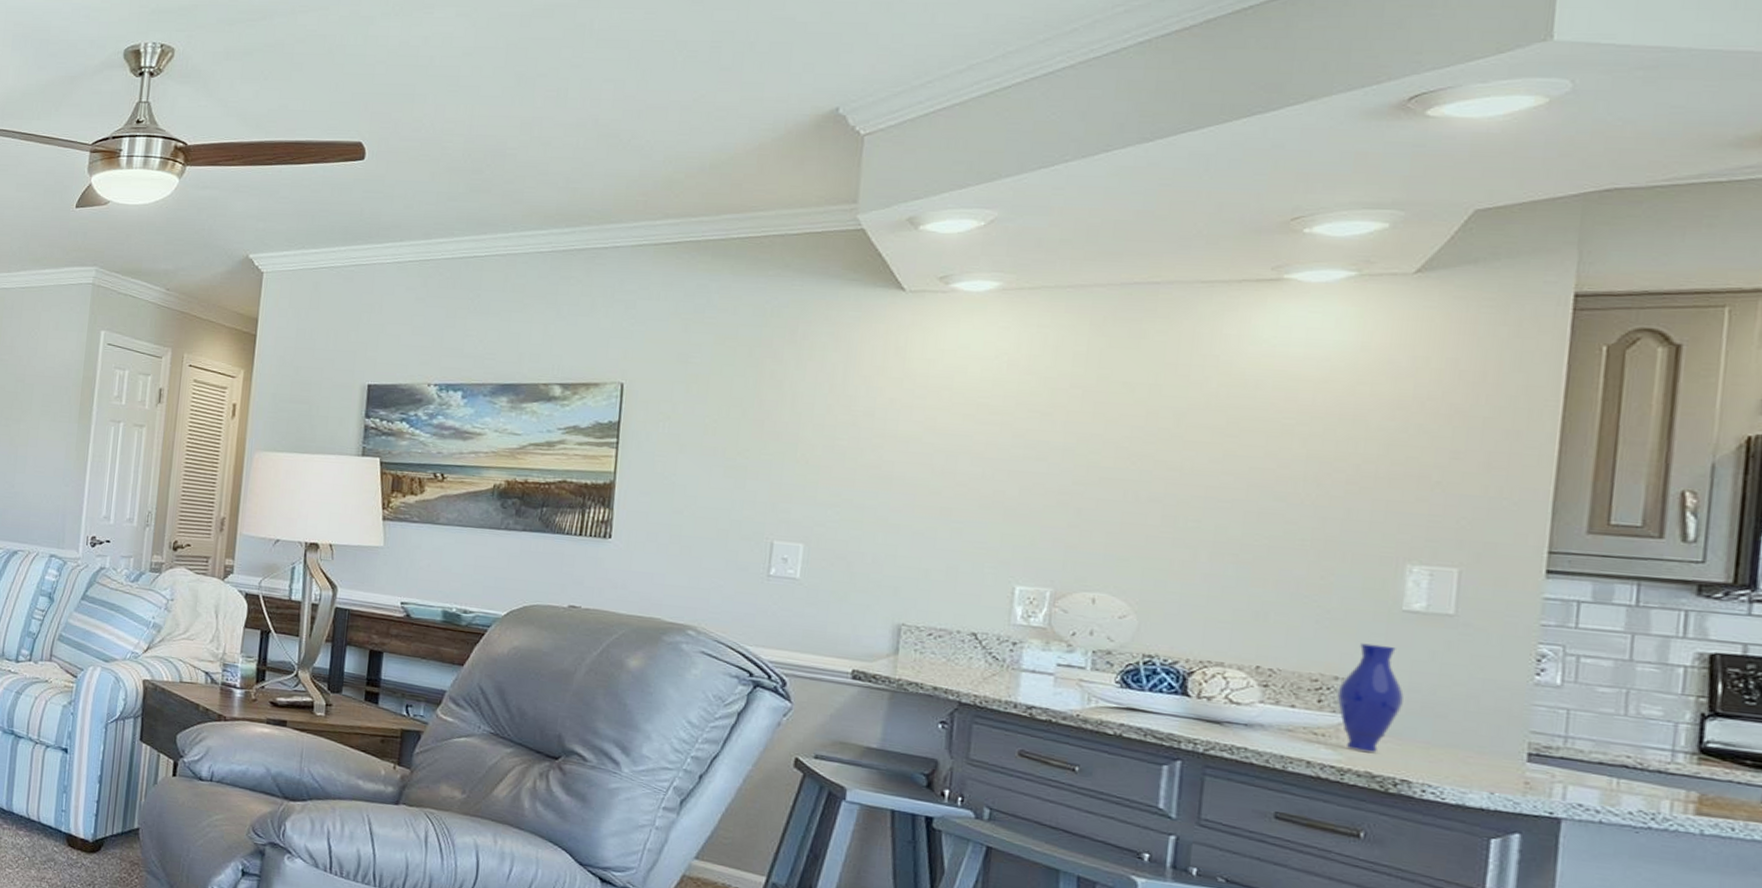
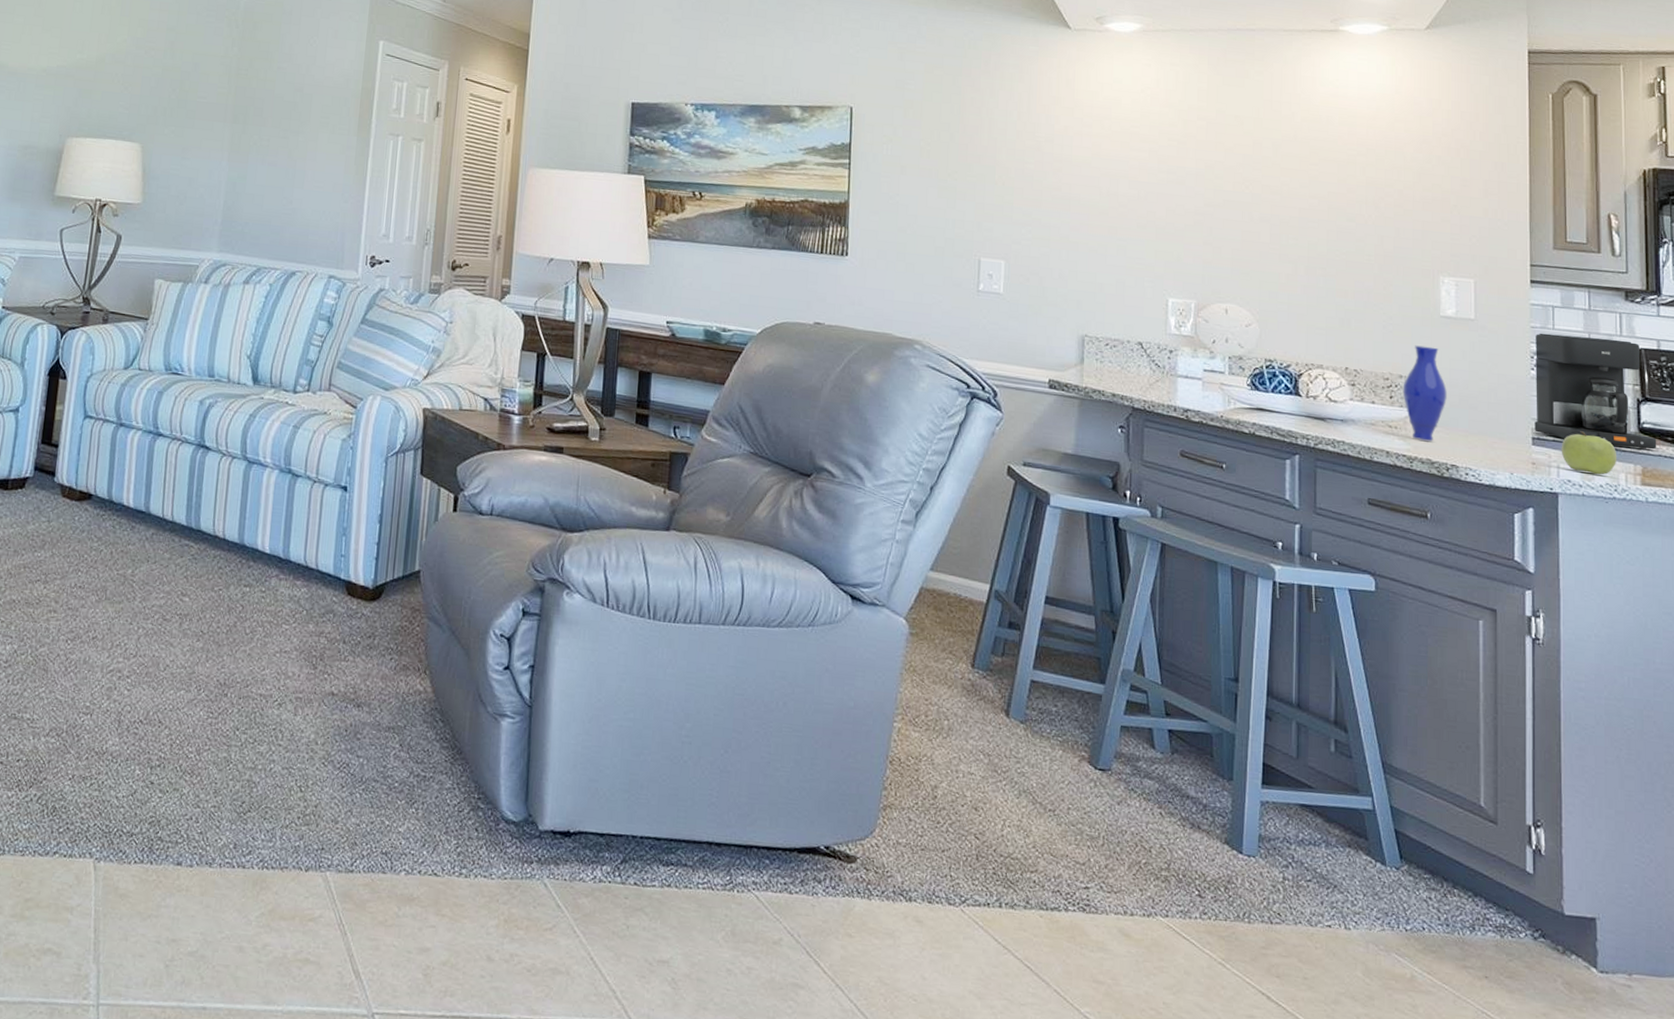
coffee maker: none [1532,632,1728,774] -> present [1534,333,1657,450]
fruit: none [1571,748,1661,801] -> present [1561,431,1617,475]

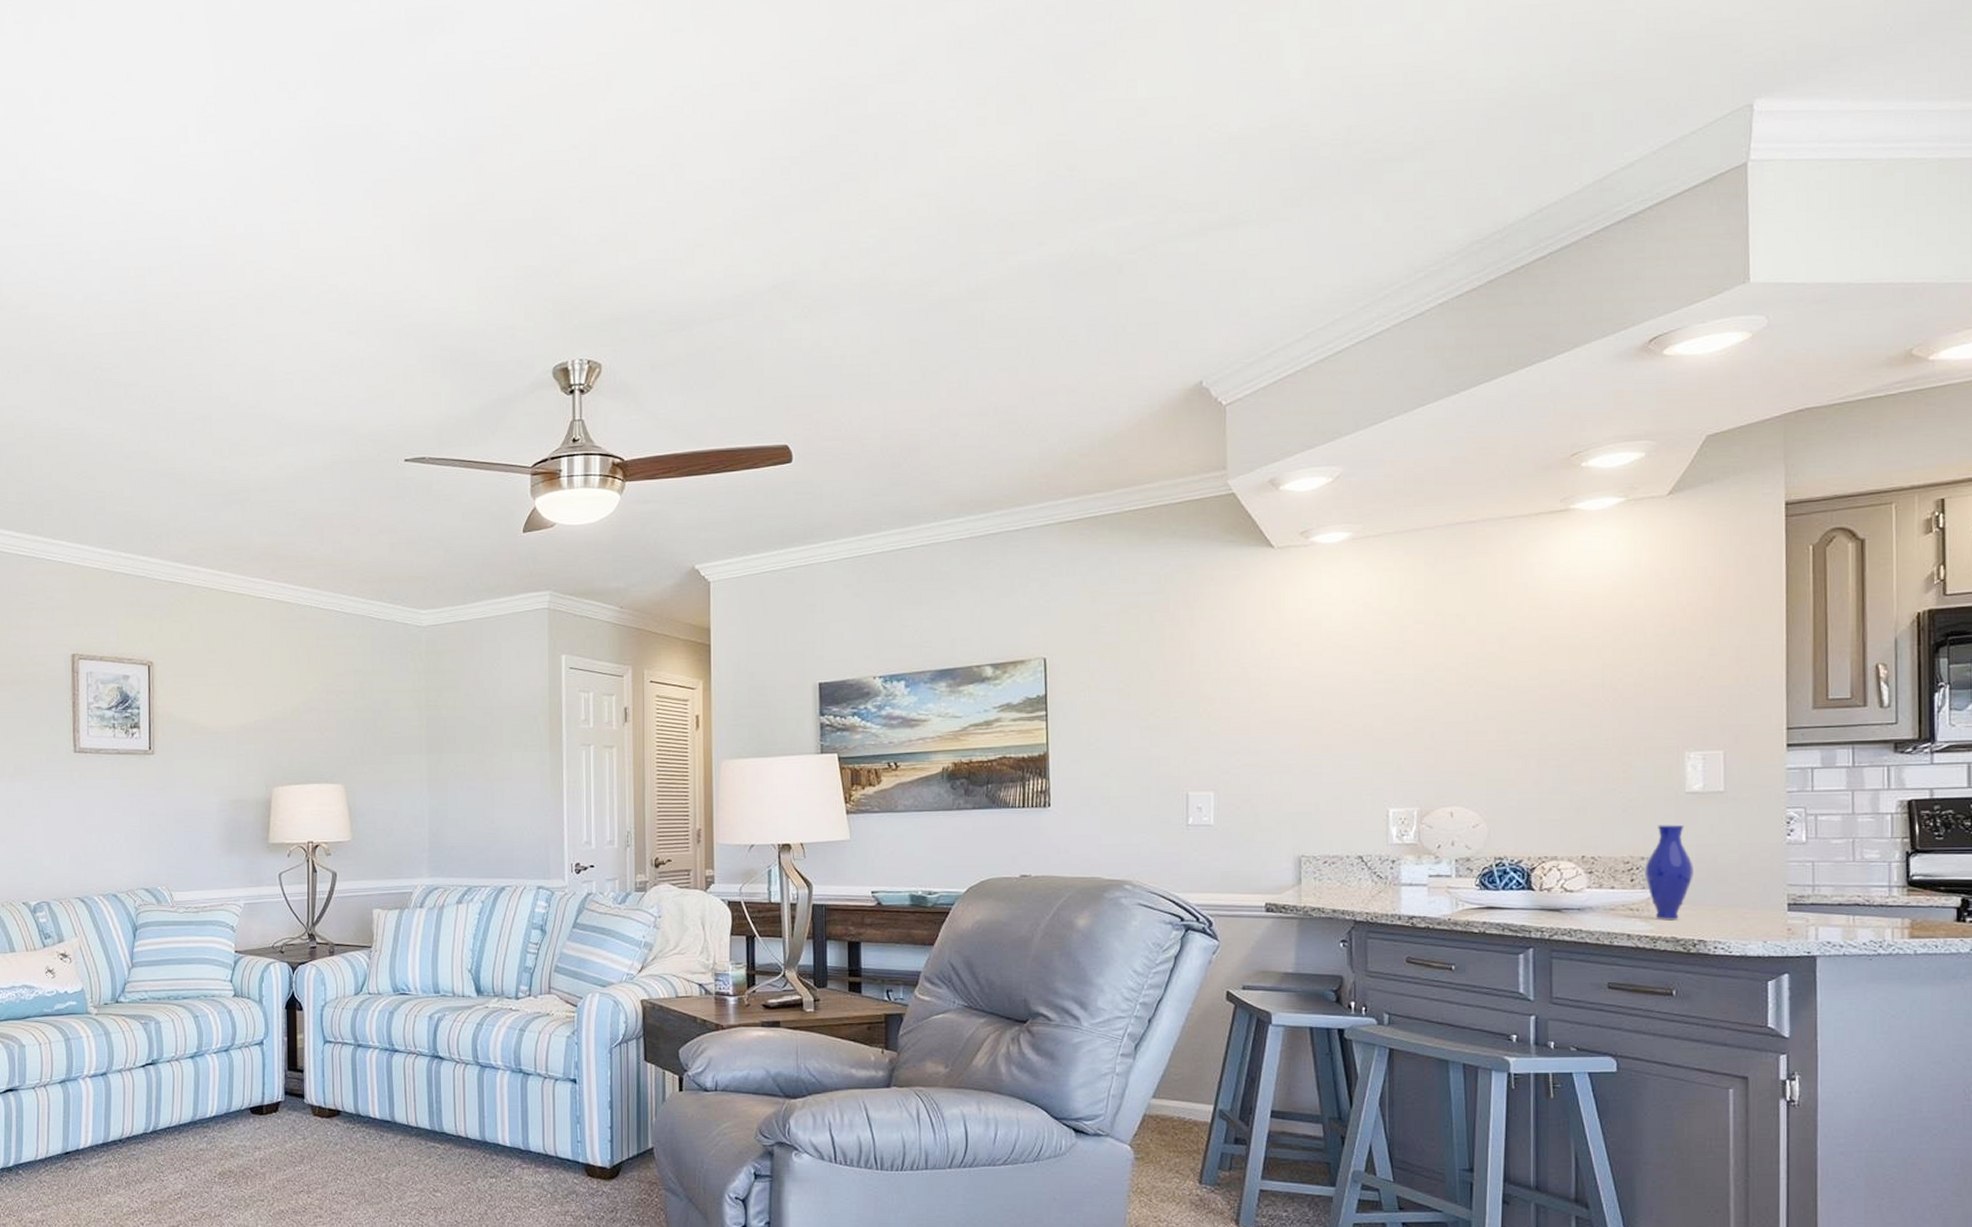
coffee maker: present [1534,333,1657,450] -> none [1790,793,1928,902]
fruit: present [1561,431,1617,475] -> none [1820,891,1883,933]

